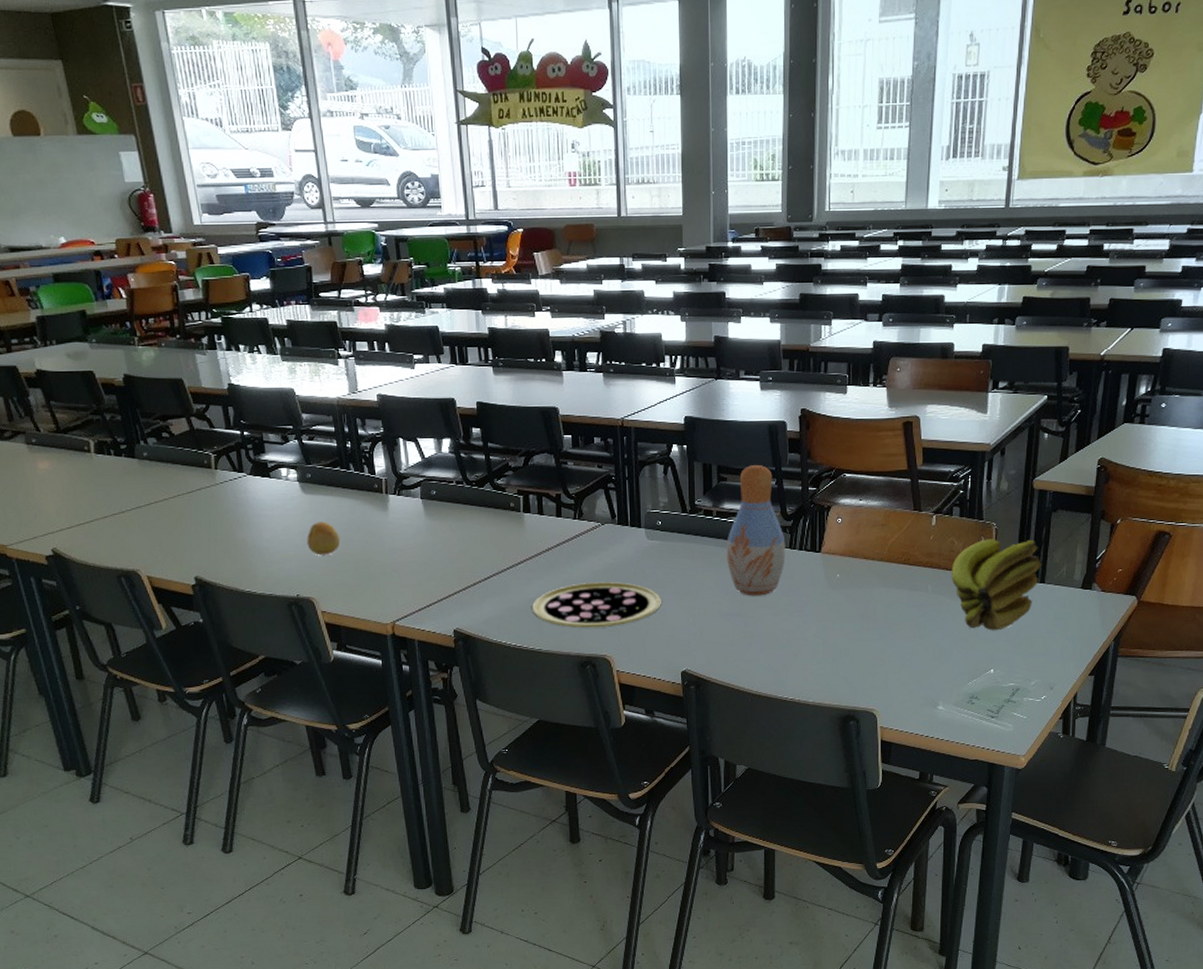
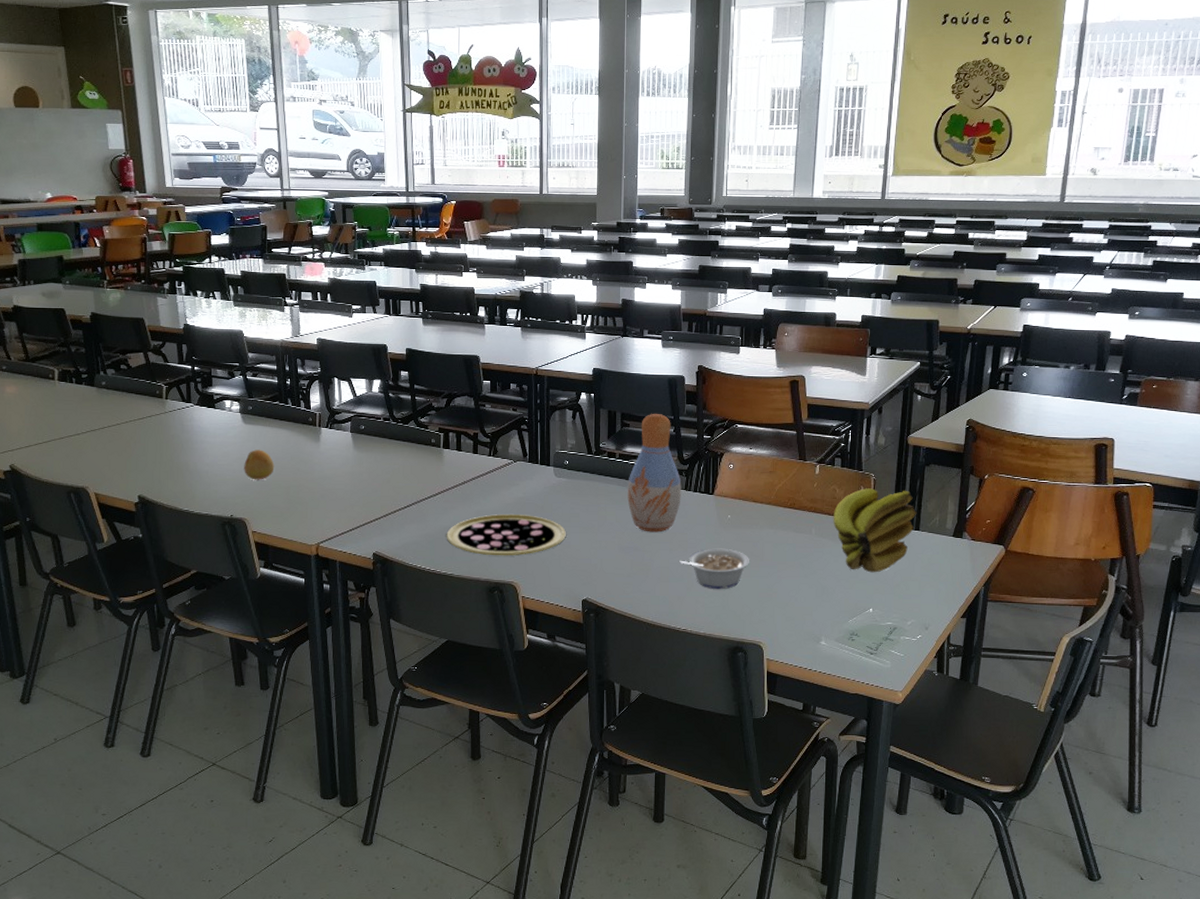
legume: none [784,610,860,655] -> present [678,548,749,590]

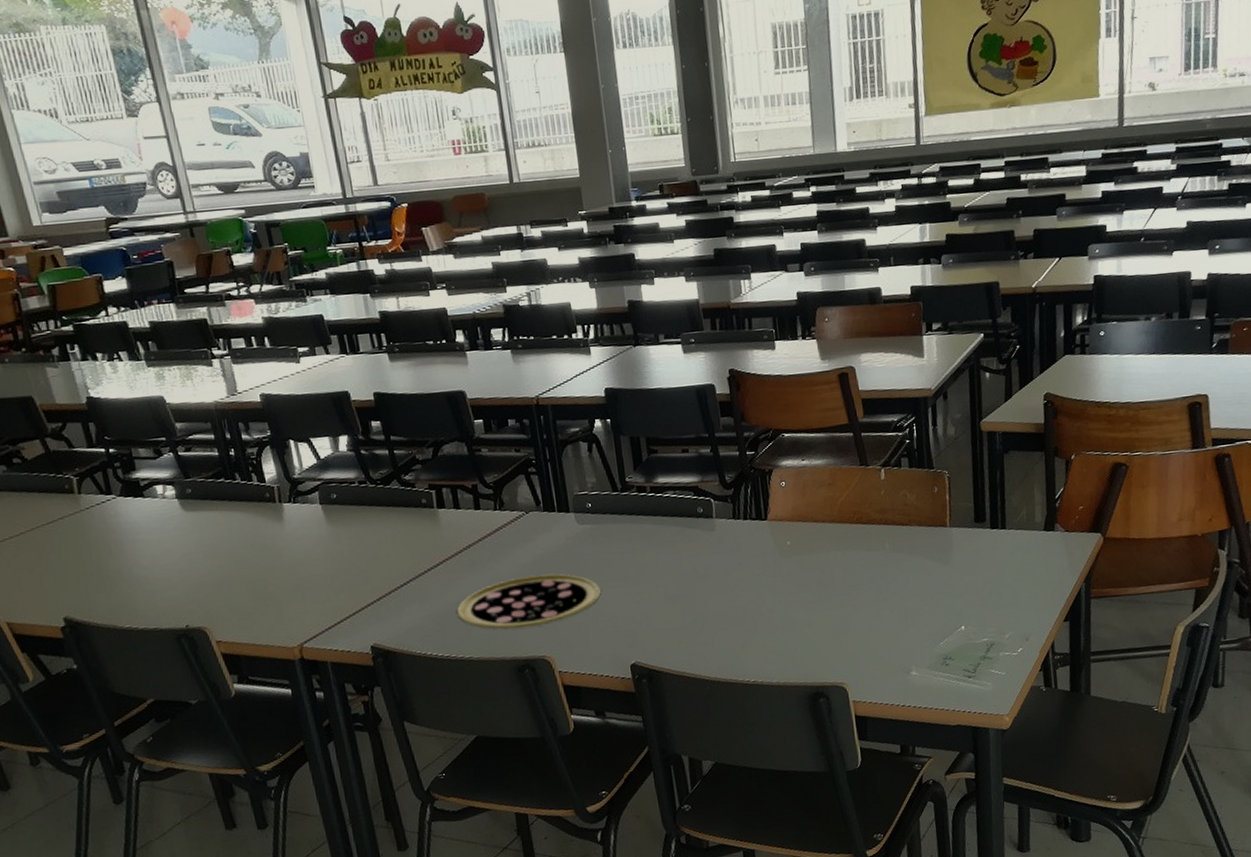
fruit: present [244,450,275,480] -> none [192,540,232,579]
vase: present [627,413,682,532] -> none [665,432,731,575]
legume: present [678,548,749,590] -> none [736,581,819,630]
banana: present [833,488,917,573] -> none [907,484,1001,585]

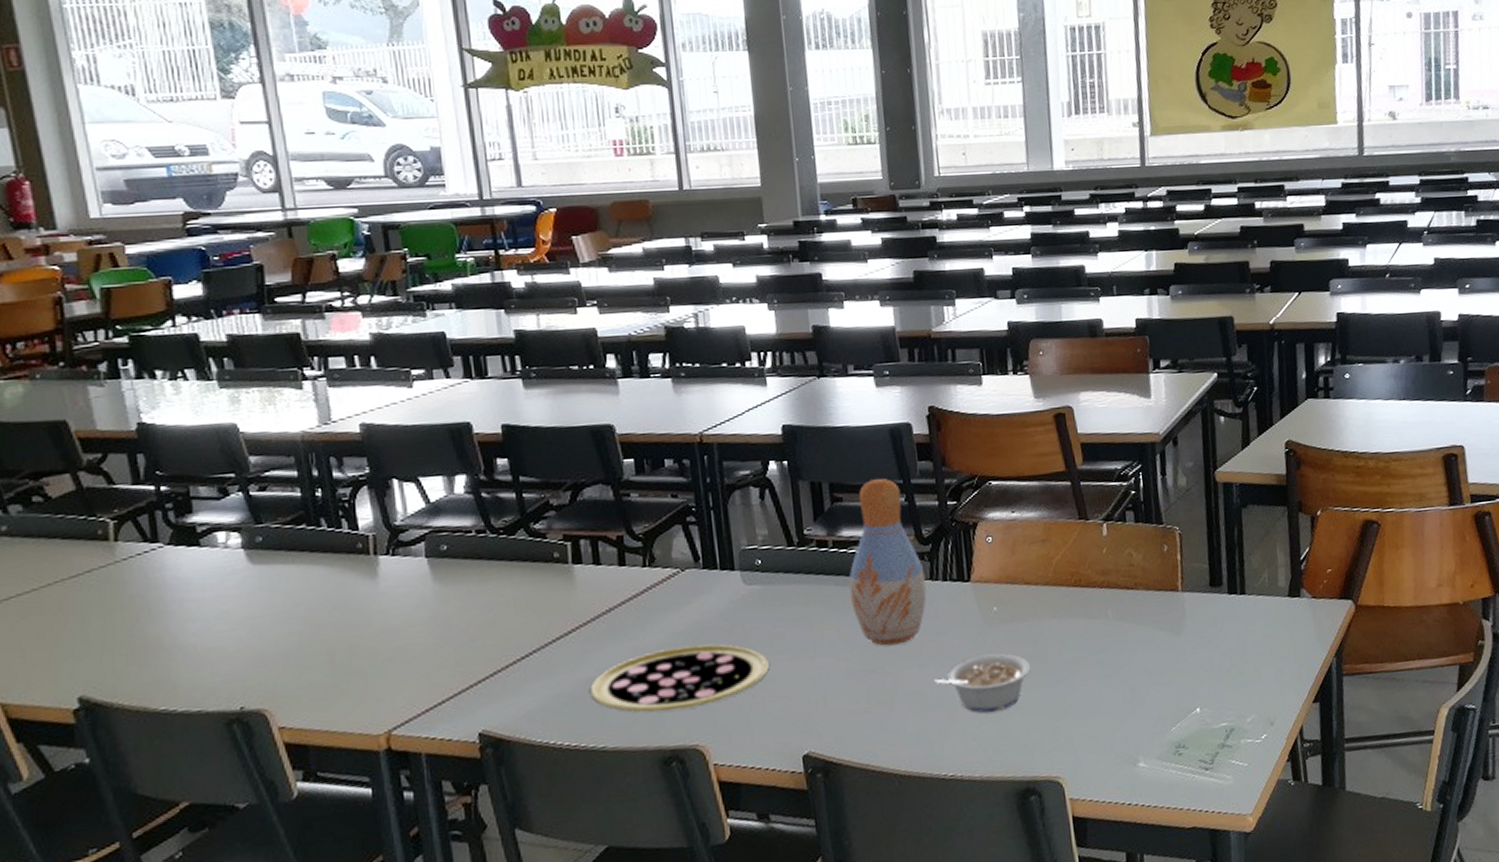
vase: none [665,432,731,575] -> present [849,478,927,646]
legume: none [736,581,819,630] -> present [932,653,1030,713]

